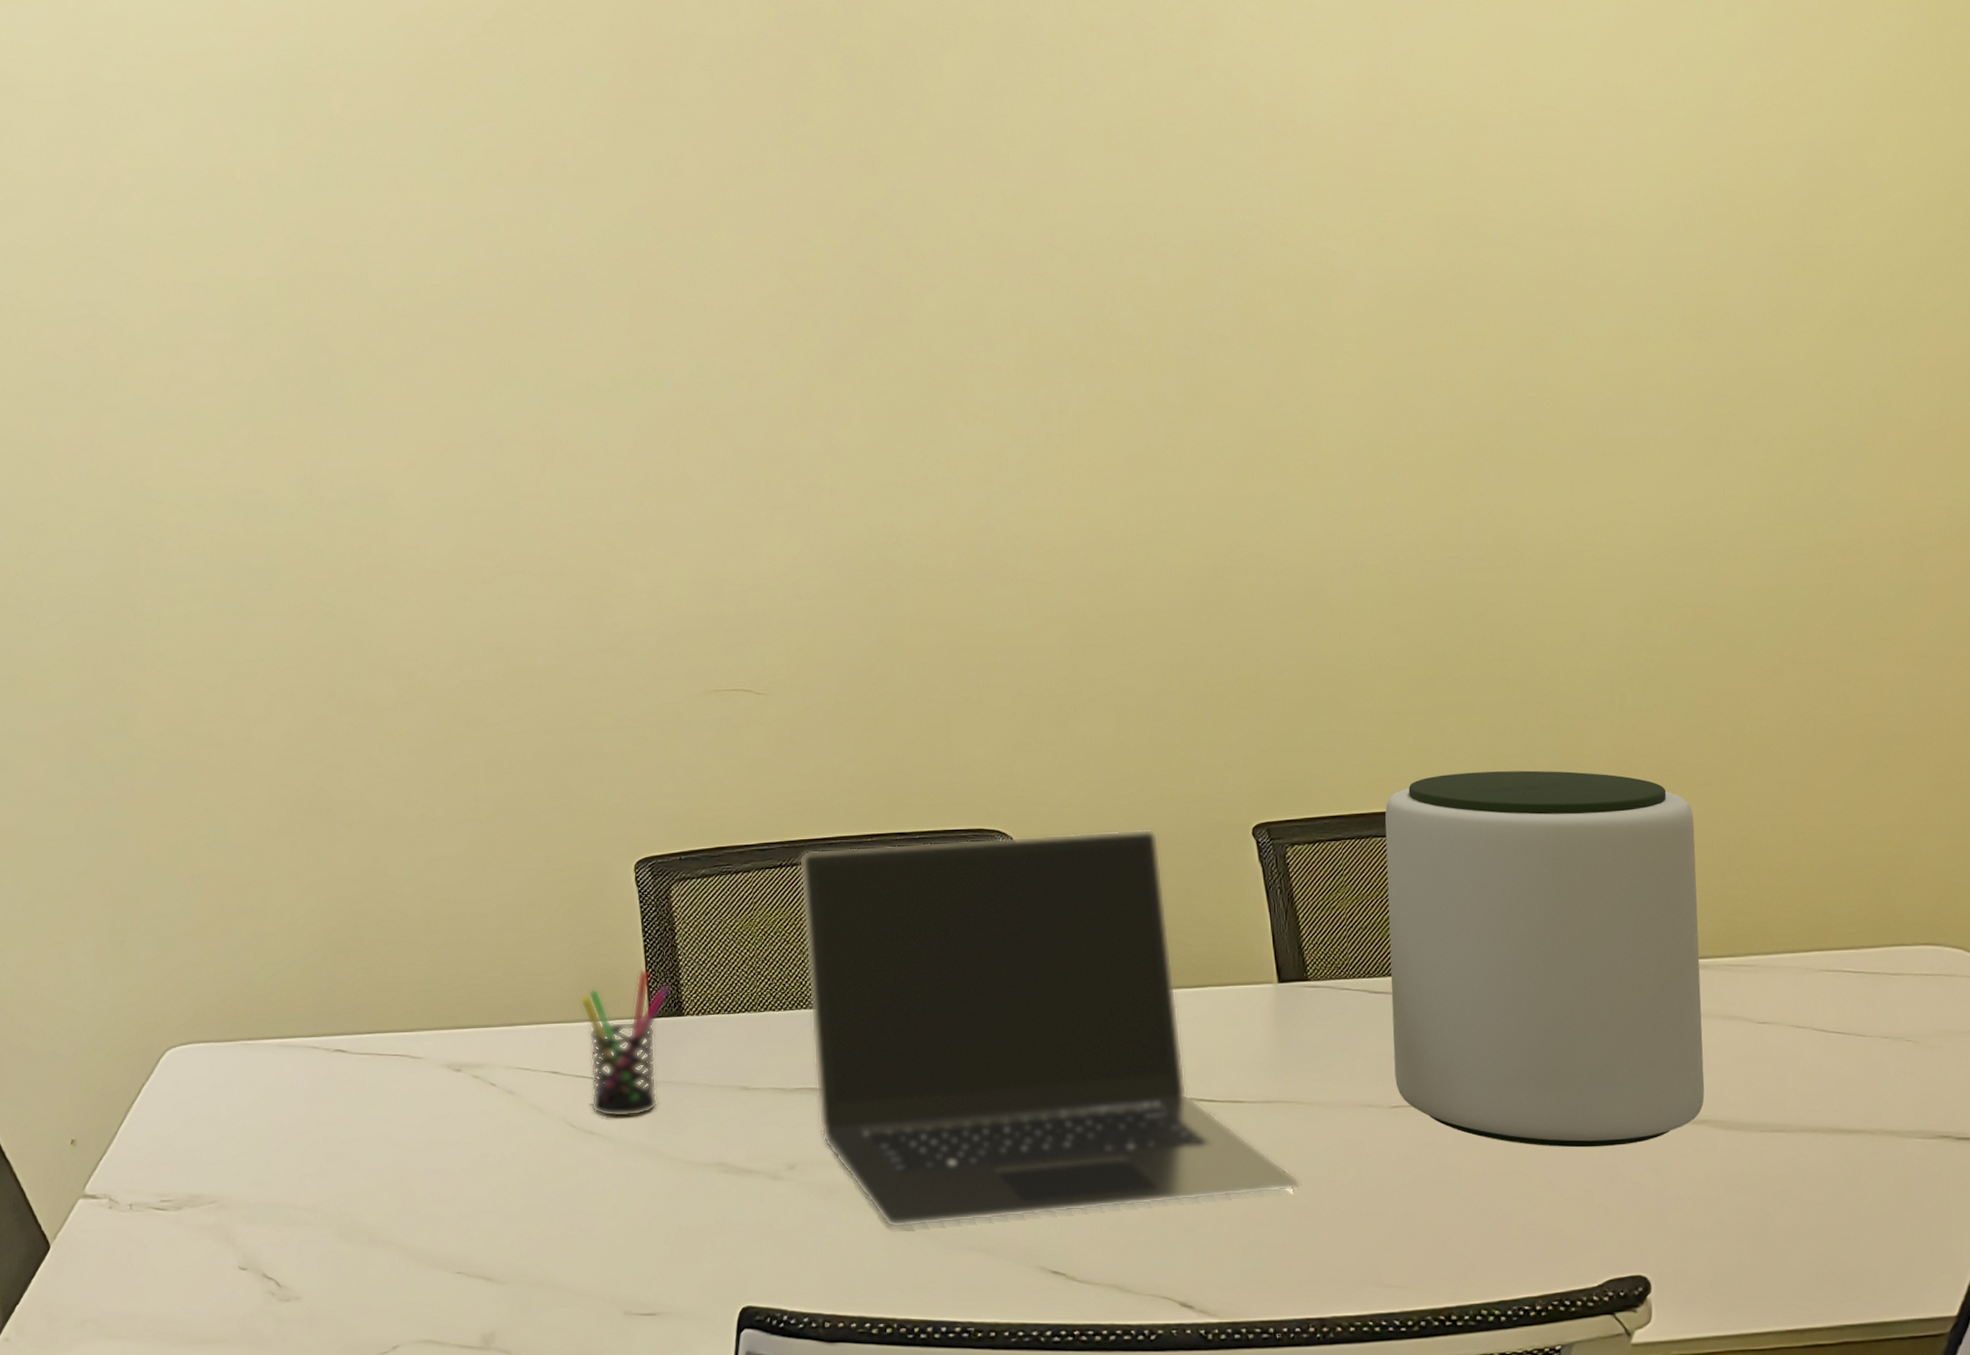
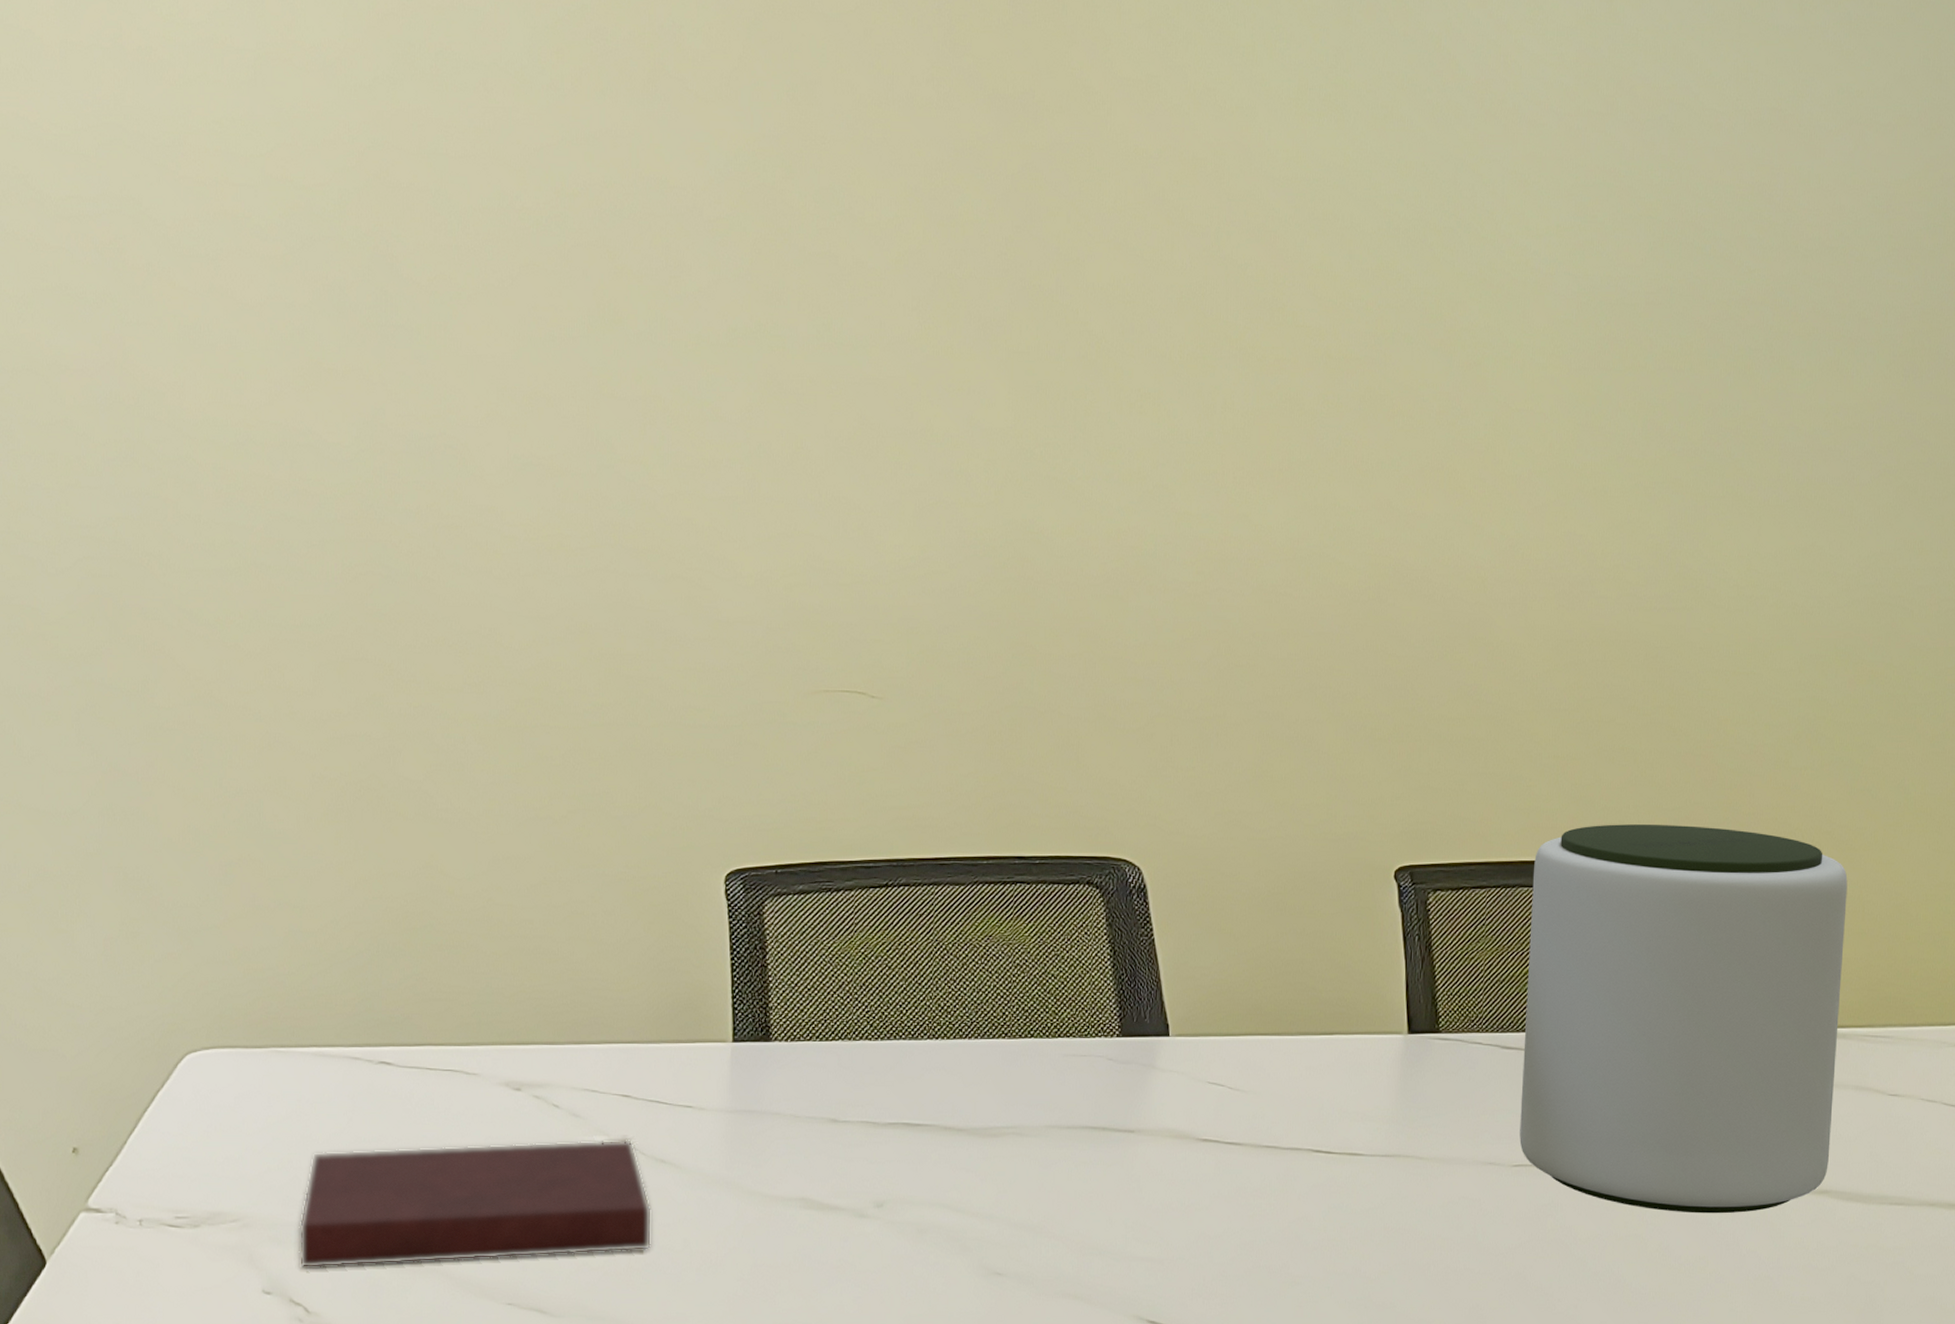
notebook: none [269,1112,585,1245] -> present [299,1138,653,1269]
pen holder: present [580,969,671,1117] -> none [657,990,759,1146]
laptop: present [799,829,1301,1228] -> none [906,865,1413,1272]

